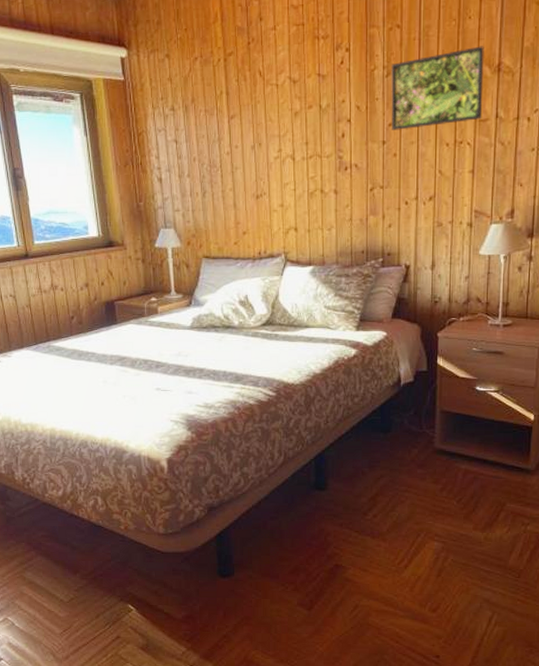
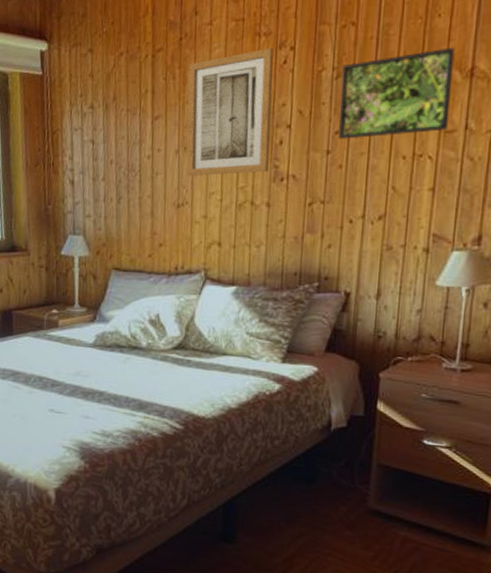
wall art: none [258,49,334,170] -> present [186,48,274,176]

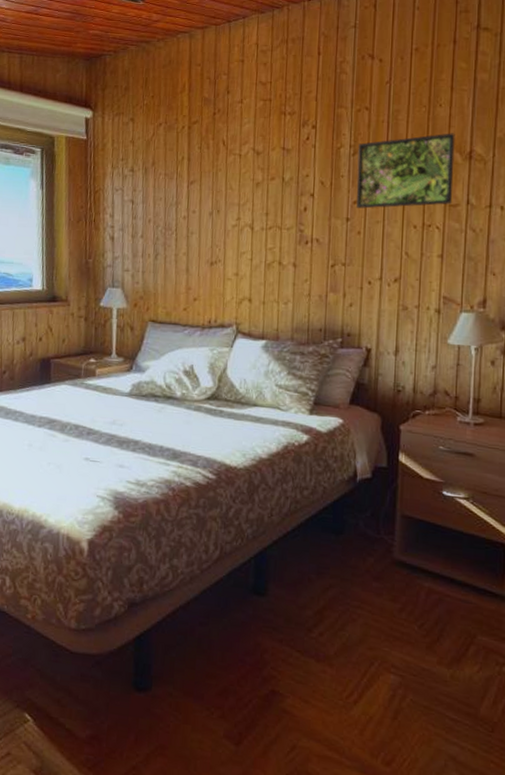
wall art: present [186,48,274,176] -> none [219,125,298,237]

